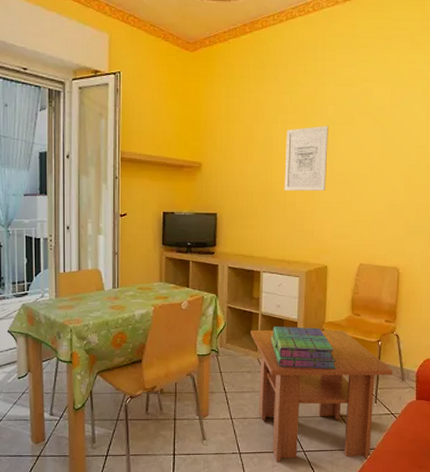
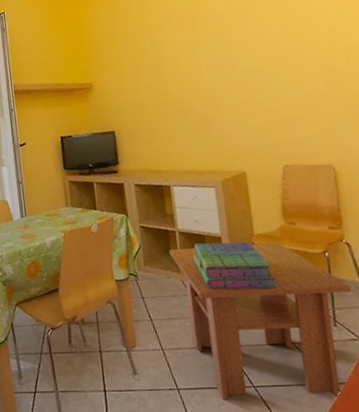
wall art: present [284,126,329,192] -> none [175,25,229,99]

